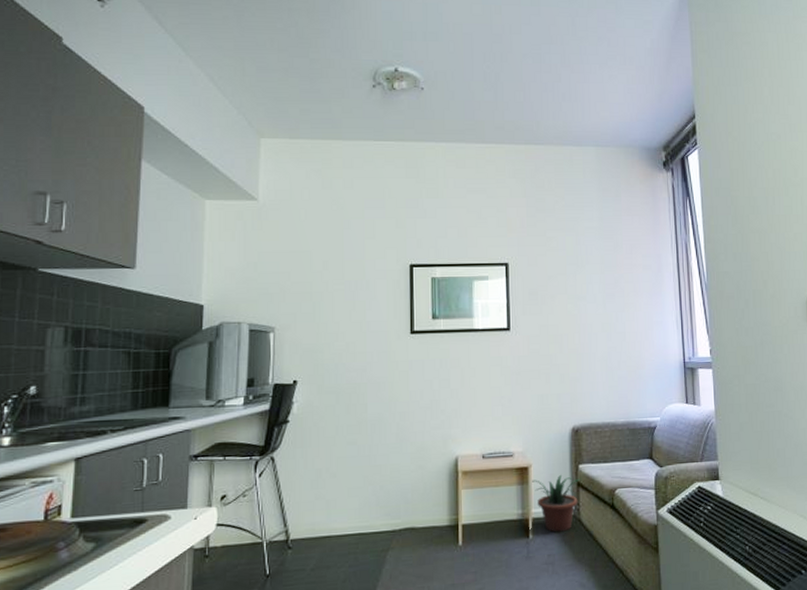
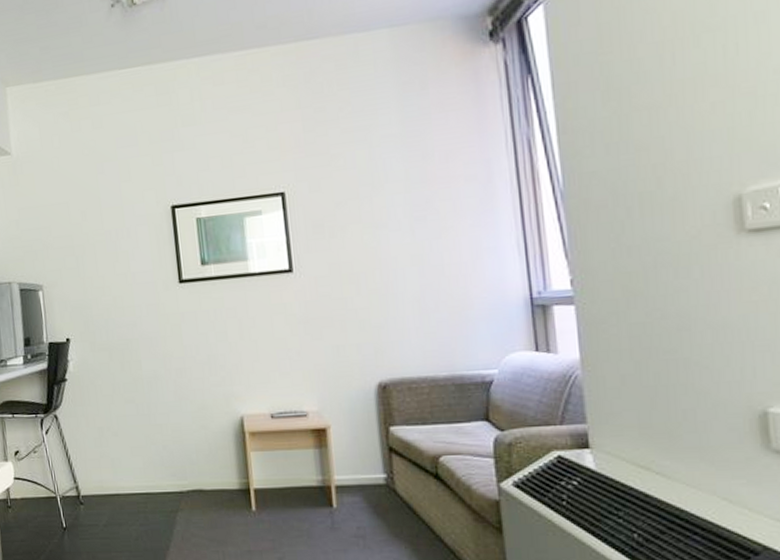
potted plant: present [532,474,581,532] -> none [332,437,394,503]

